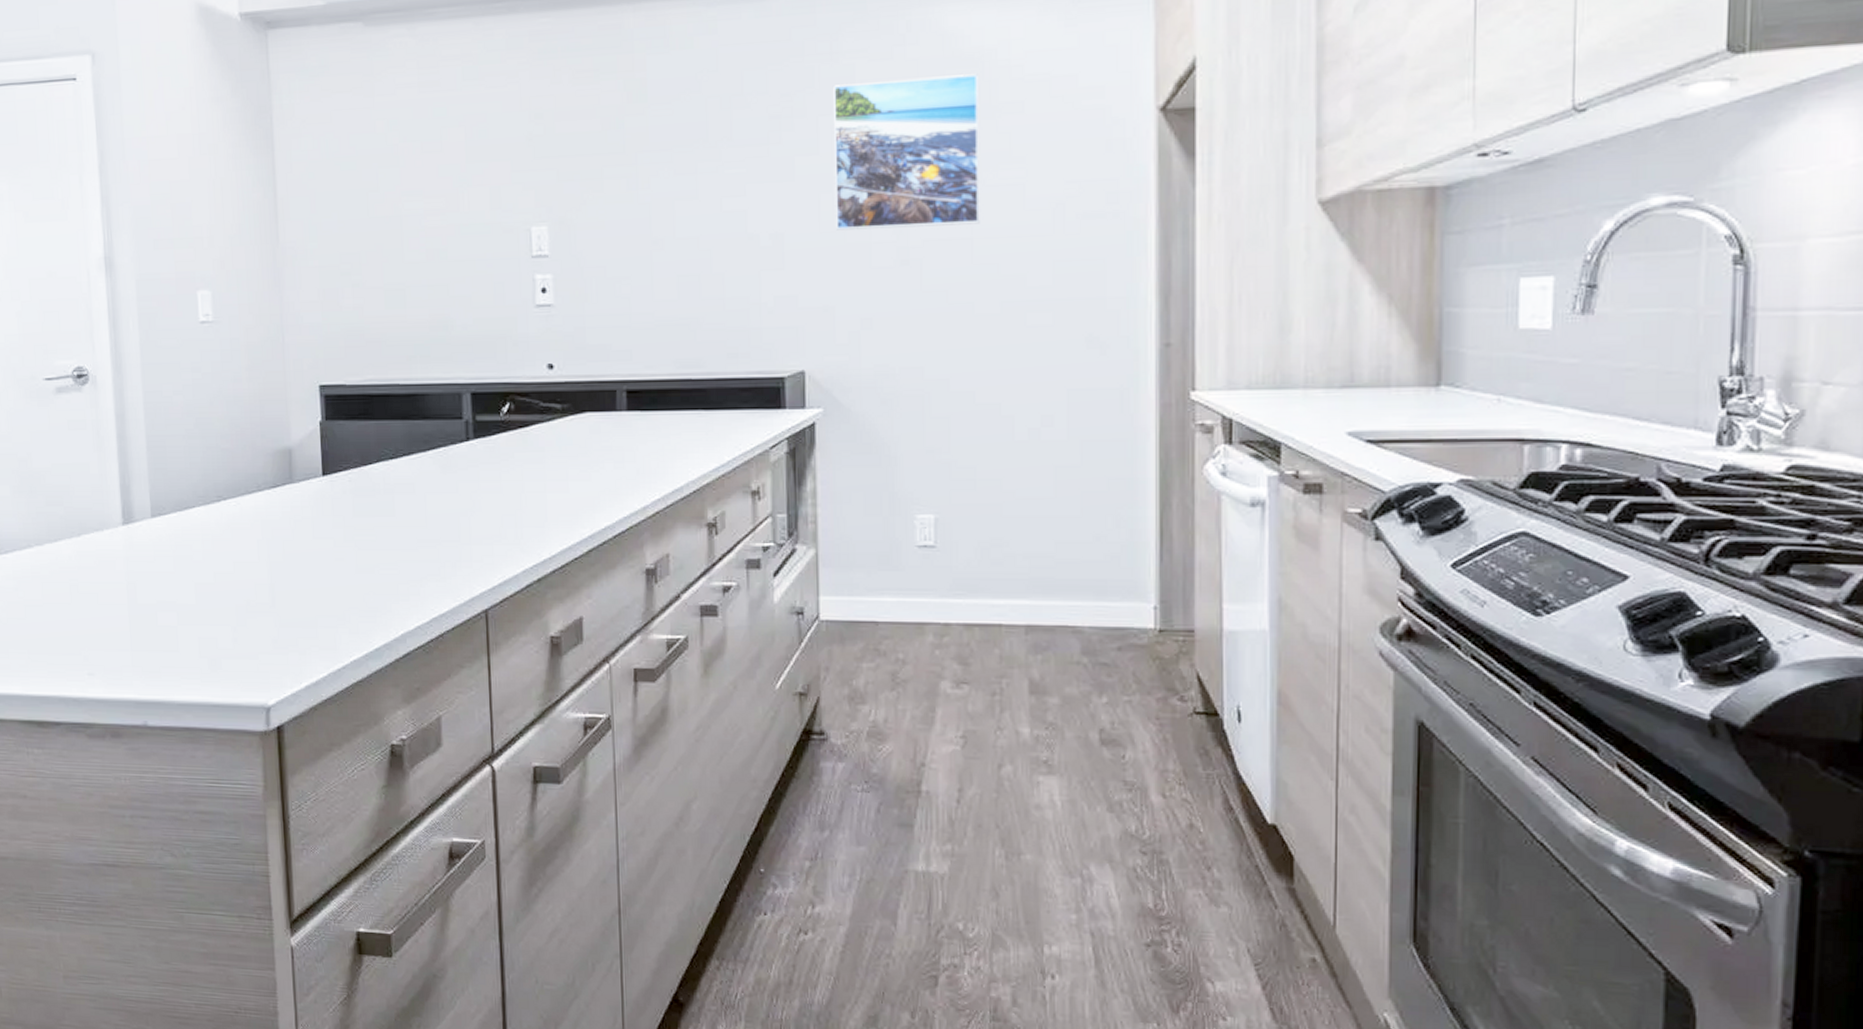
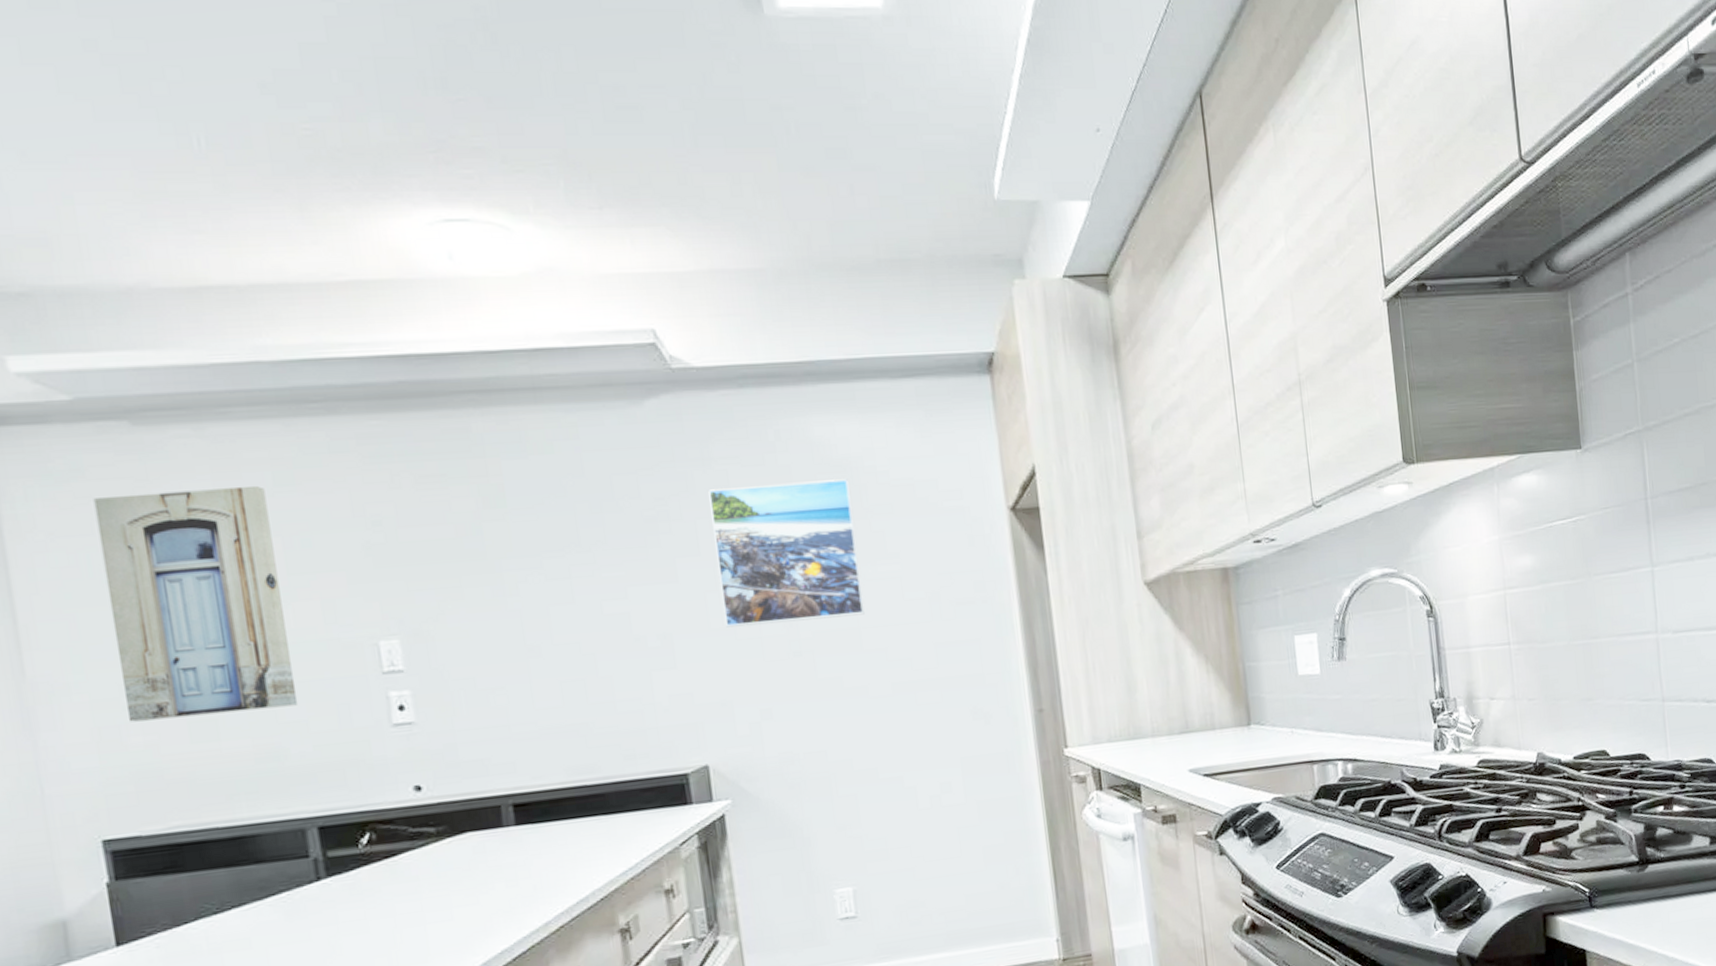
wall art: none [334,79,465,286] -> present [93,485,299,722]

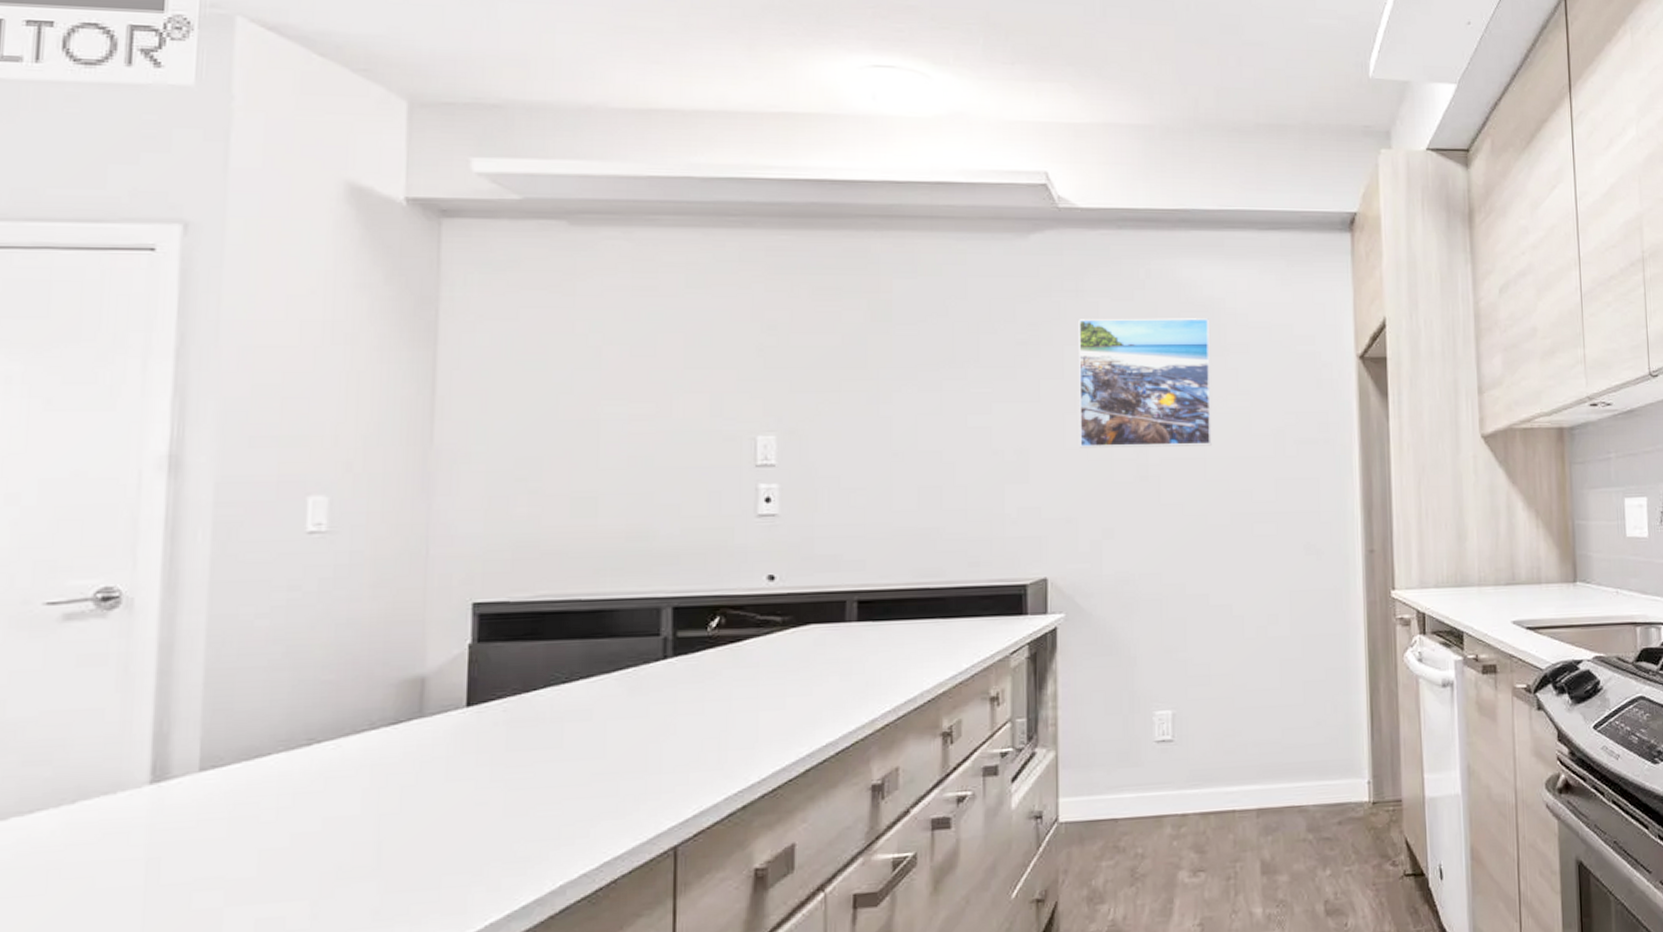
wall art: present [93,485,299,722] -> none [518,285,677,493]

